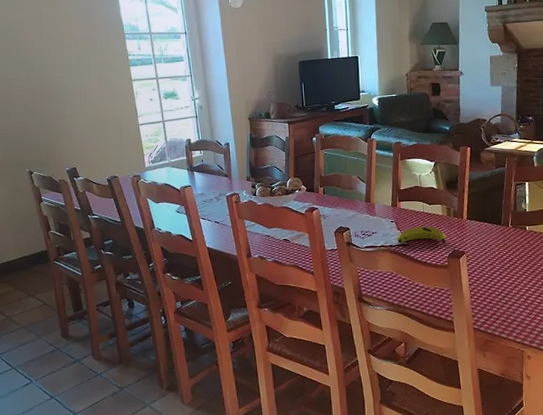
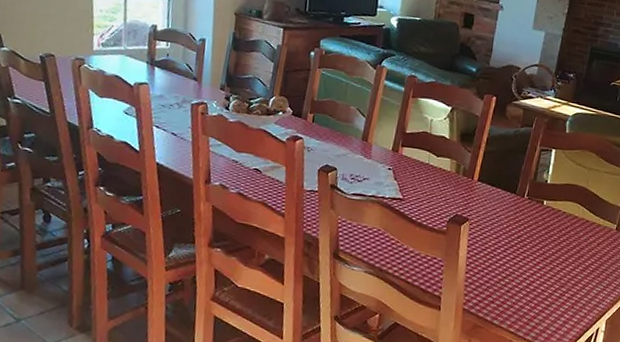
banana: present [397,226,446,245] -> none [391,180,450,206]

